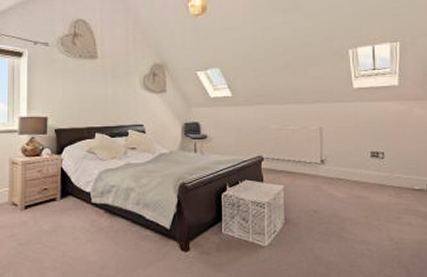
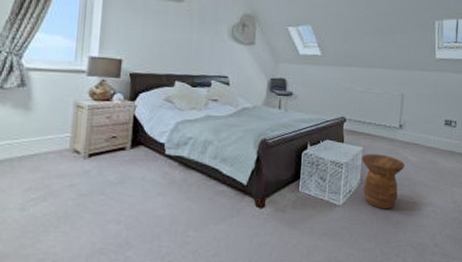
side table: none [284,191,332,249] -> present [361,153,405,209]

